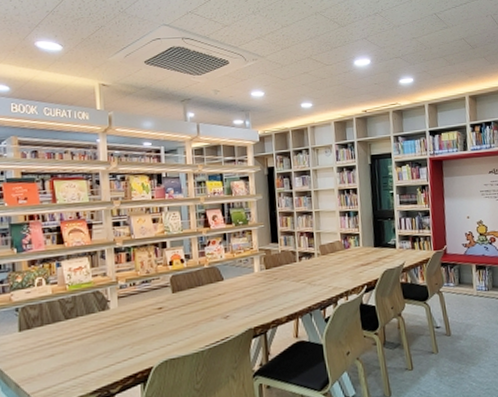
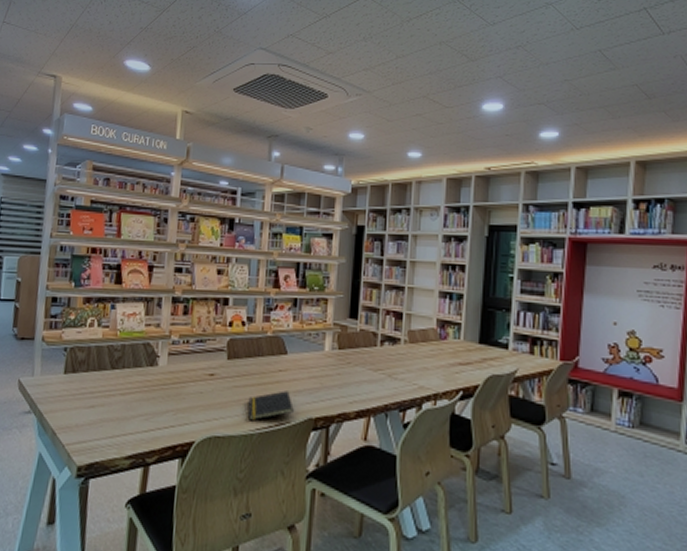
notepad: none [195,310,235,340] -> present [248,390,294,421]

